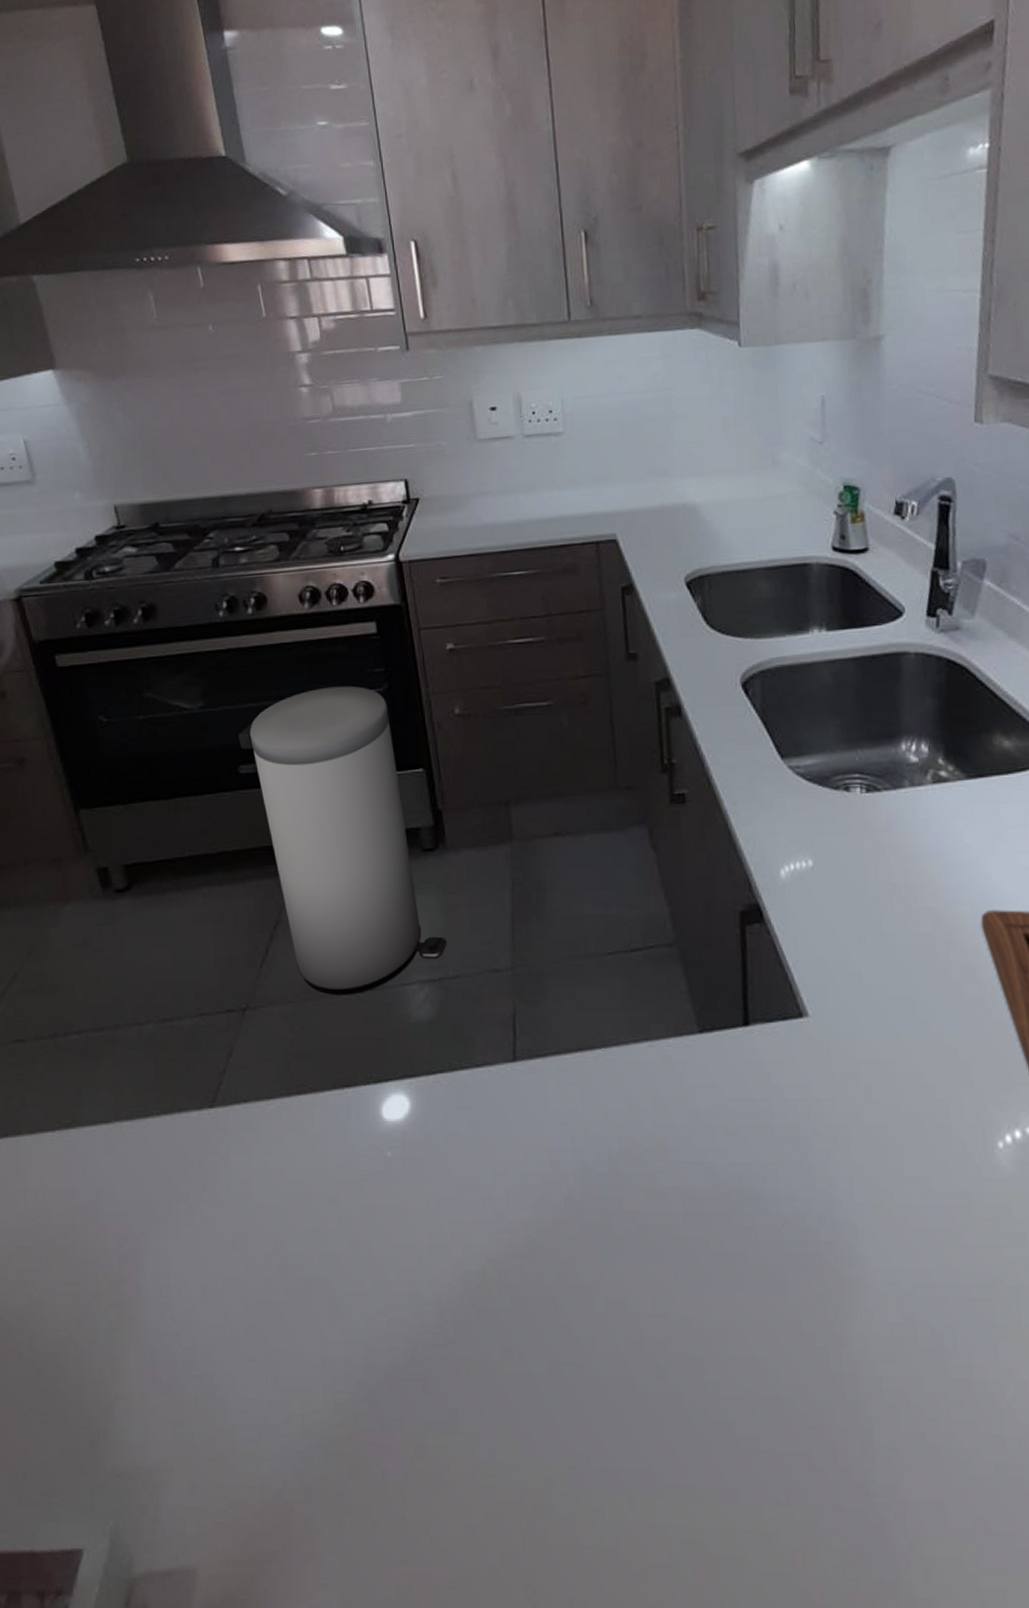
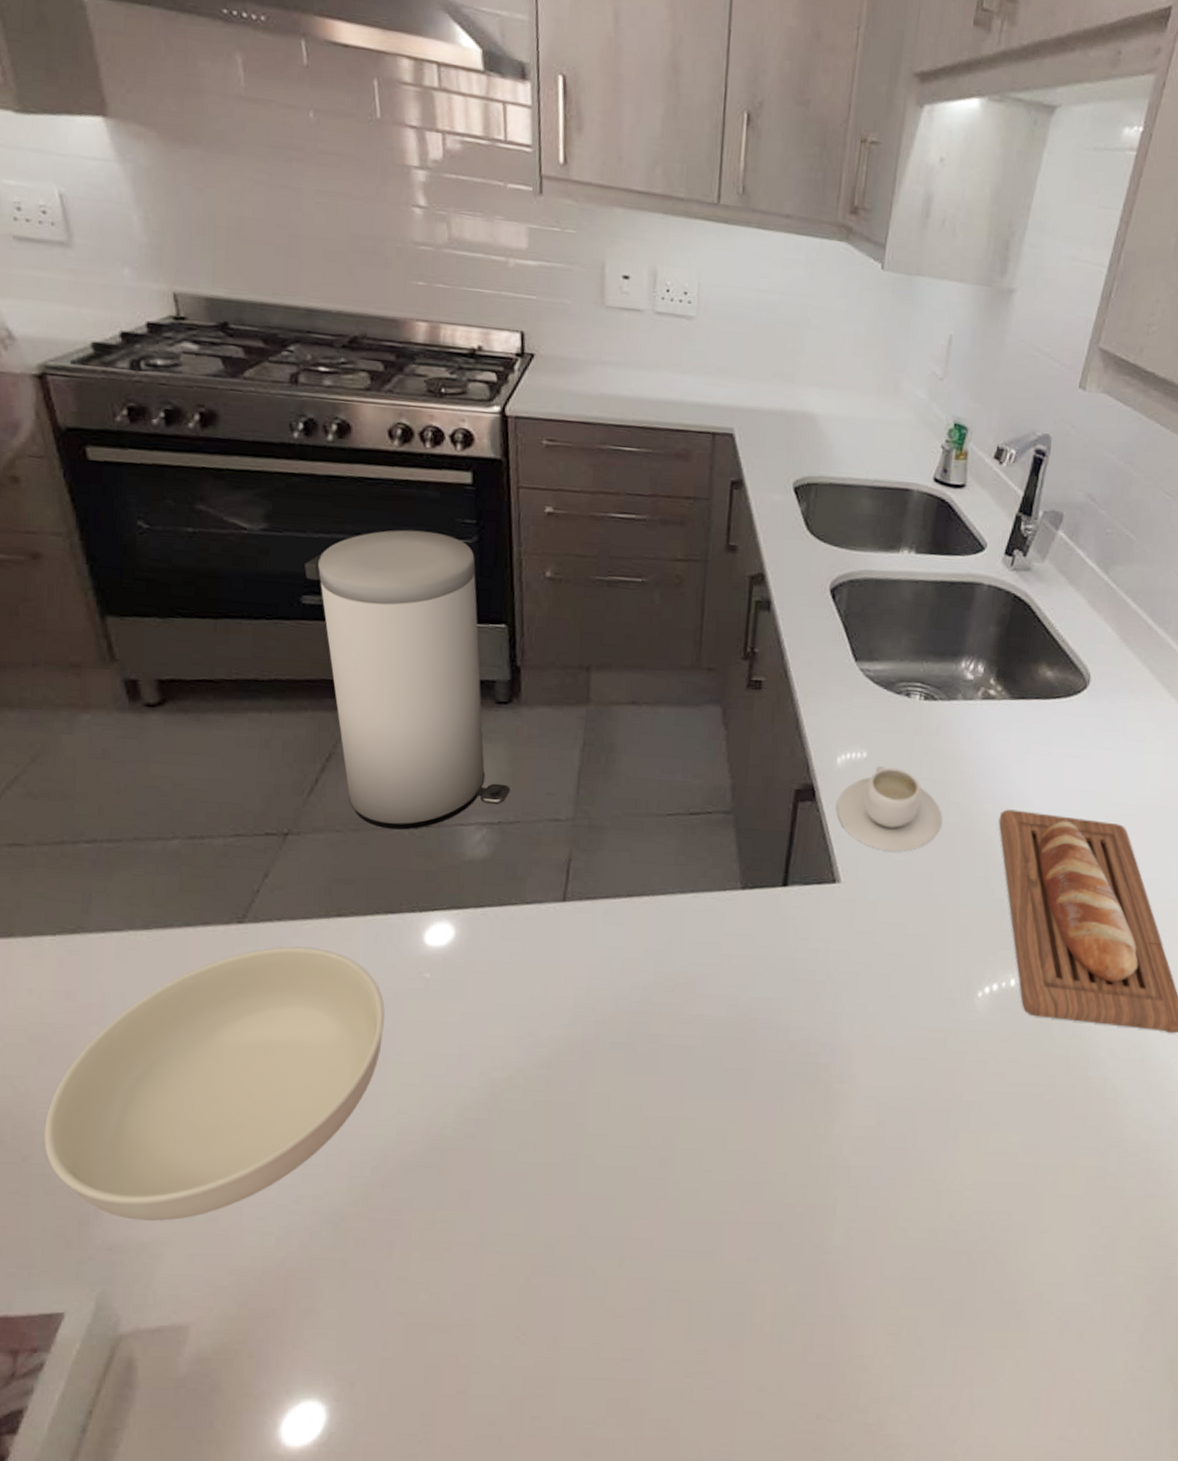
bowl: none [55,1129,353,1444] -> present [43,946,385,1221]
teacup: none [788,873,914,974] -> present [836,765,942,852]

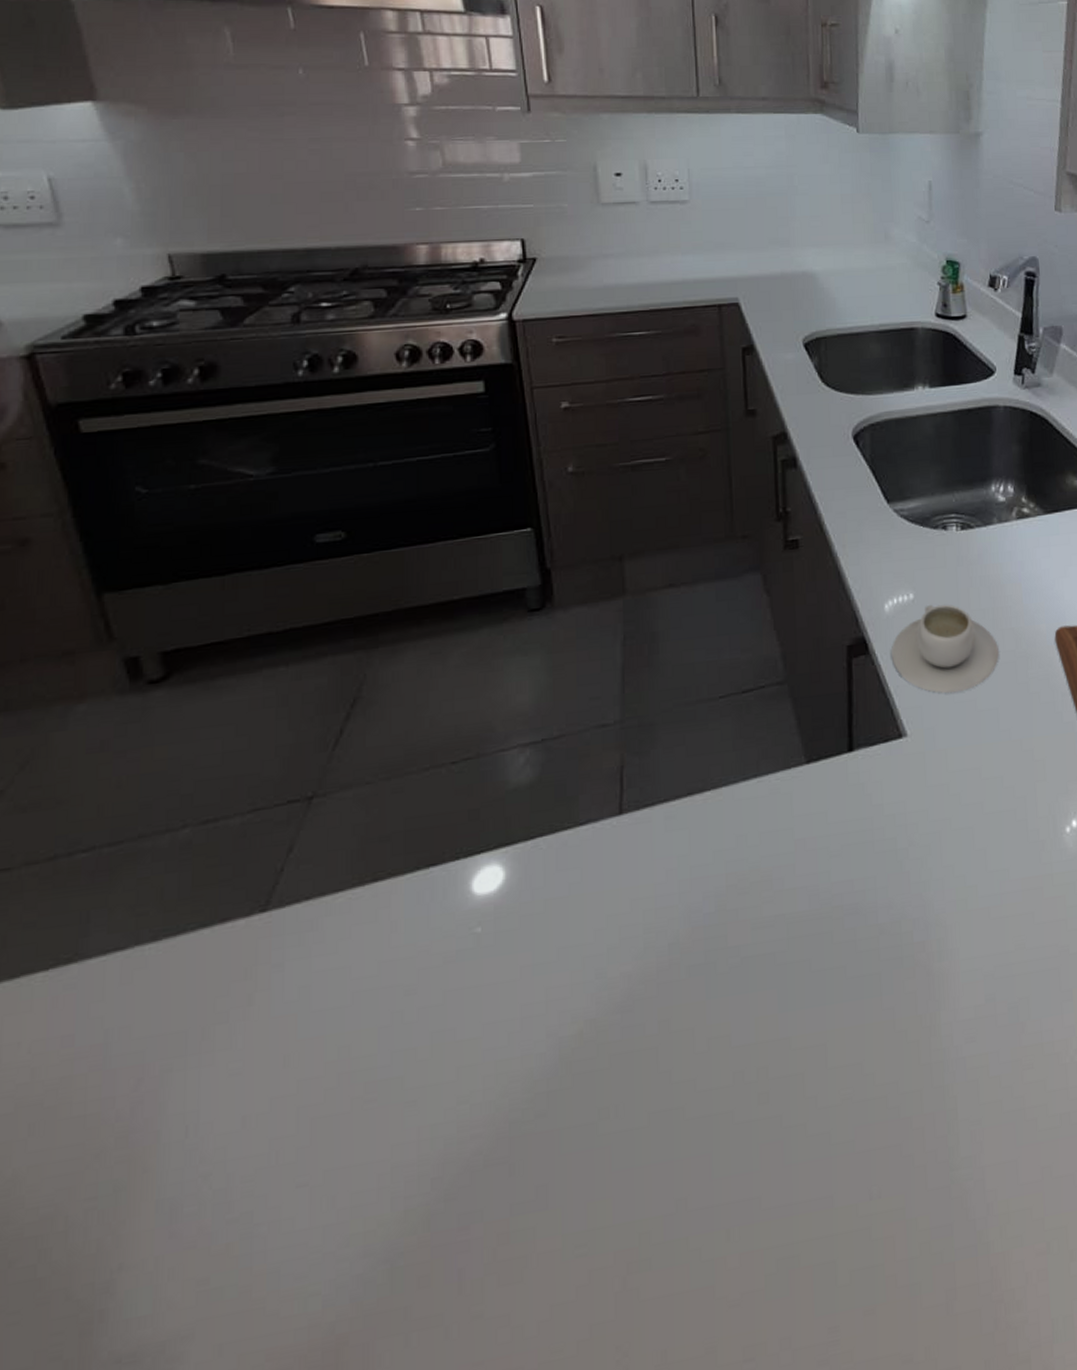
bowl: present [43,946,385,1221] -> none [35,923,433,1316]
pedal bin: present [304,530,510,830] -> none [316,446,551,771]

